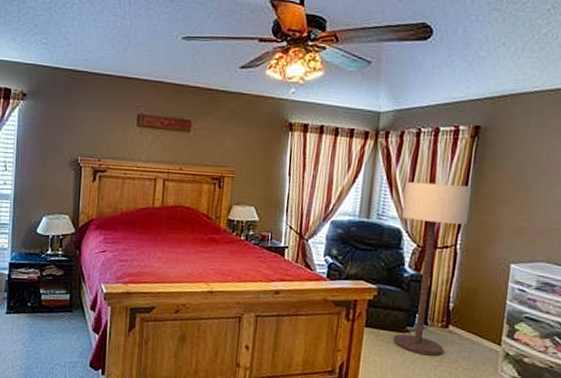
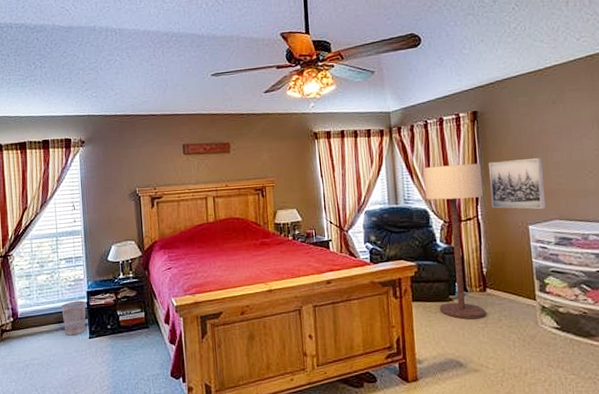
wall art: none [473,186,543,249] -> present [488,157,545,210]

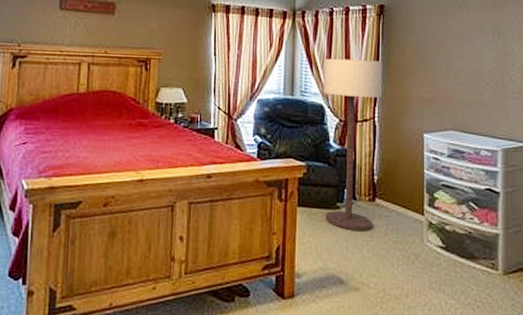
wall art: present [488,157,545,210] -> none [389,61,443,118]

